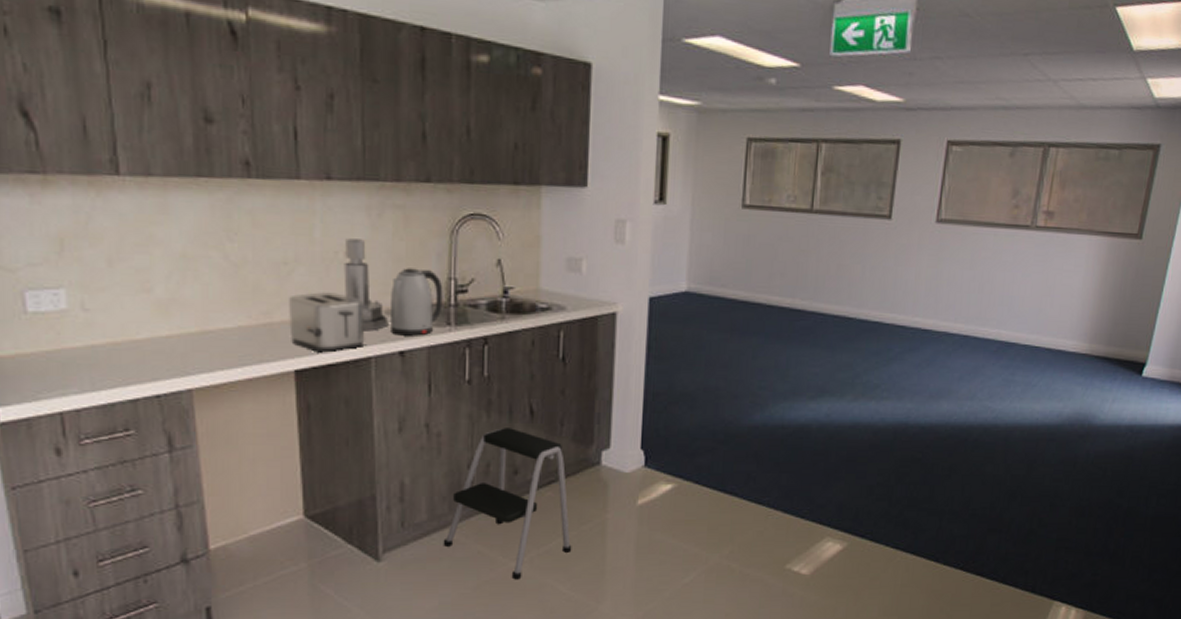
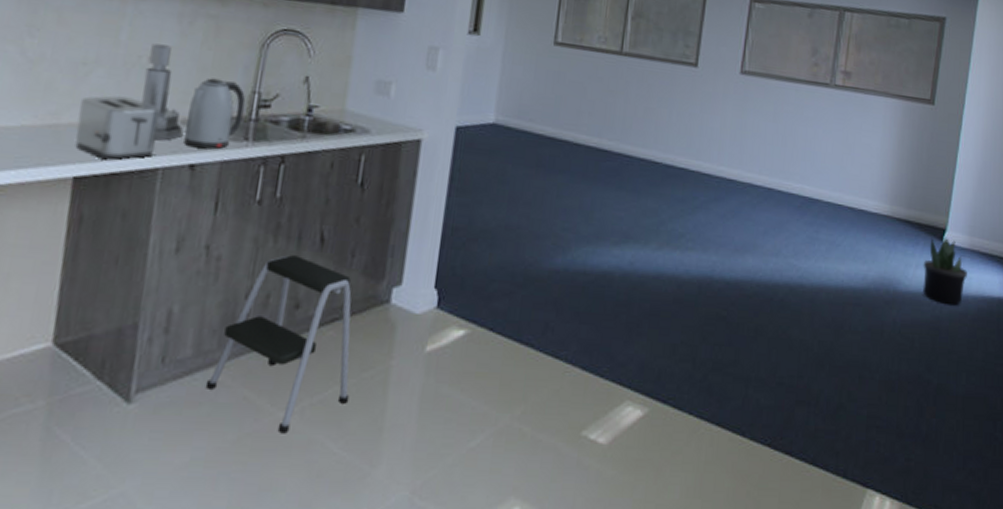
planter: none [1118,370,1165,435] -> present [923,237,967,305]

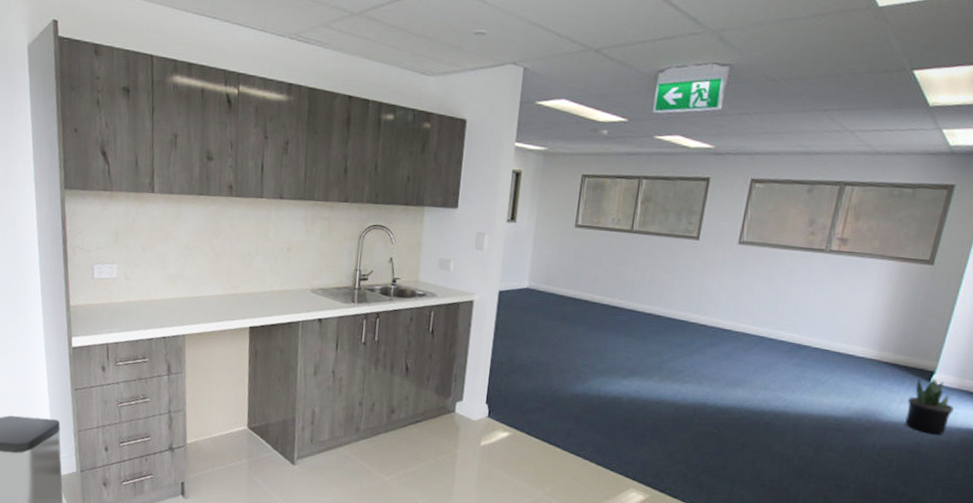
toaster: present [75,95,160,161] -> none [248,274,298,317]
paper towel holder: present [141,43,185,141] -> none [285,239,314,304]
kettle: present [184,78,246,150] -> none [314,261,351,309]
step stool: present [205,255,352,434] -> none [338,378,430,491]

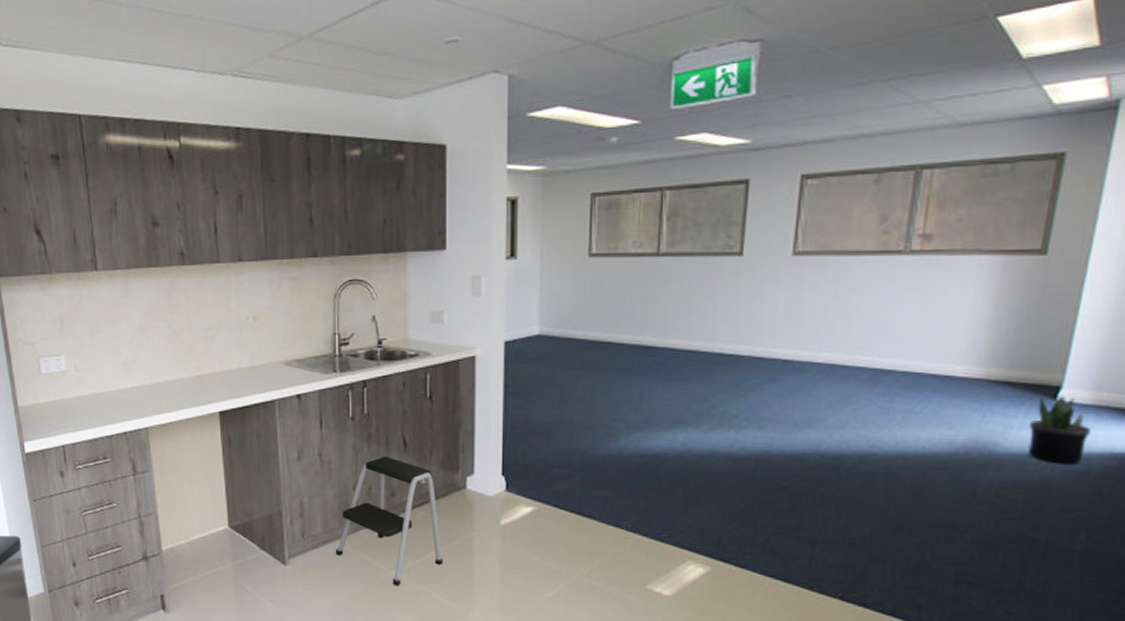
step stool: none [338,378,430,491] -> present [335,457,443,586]

